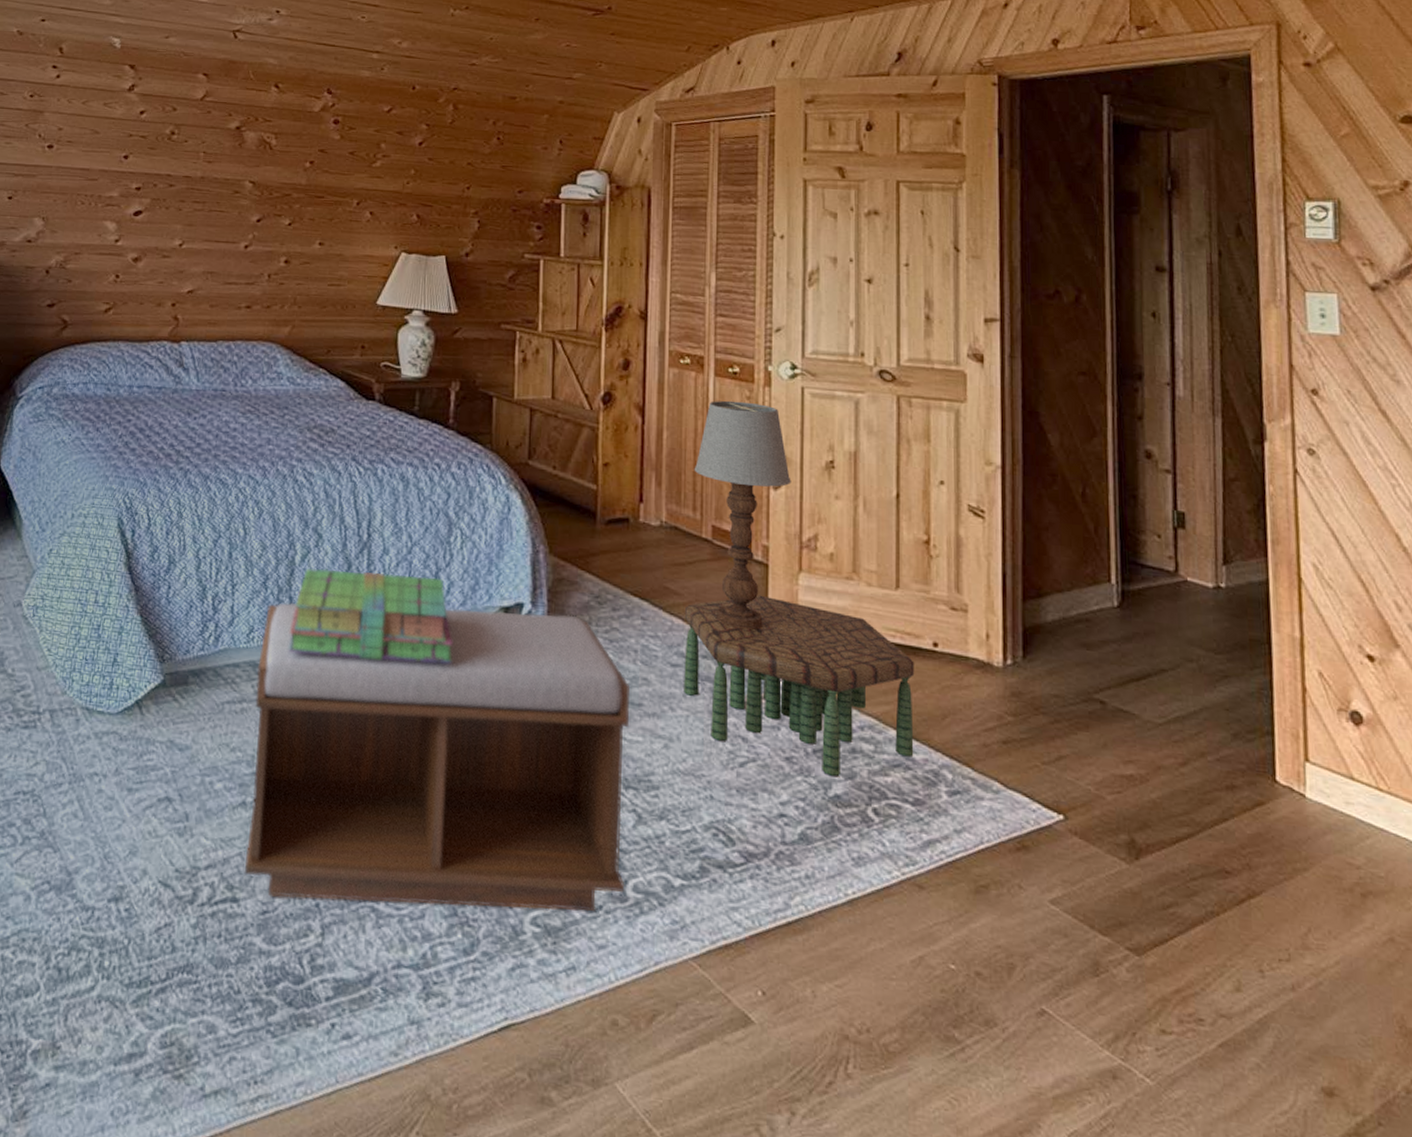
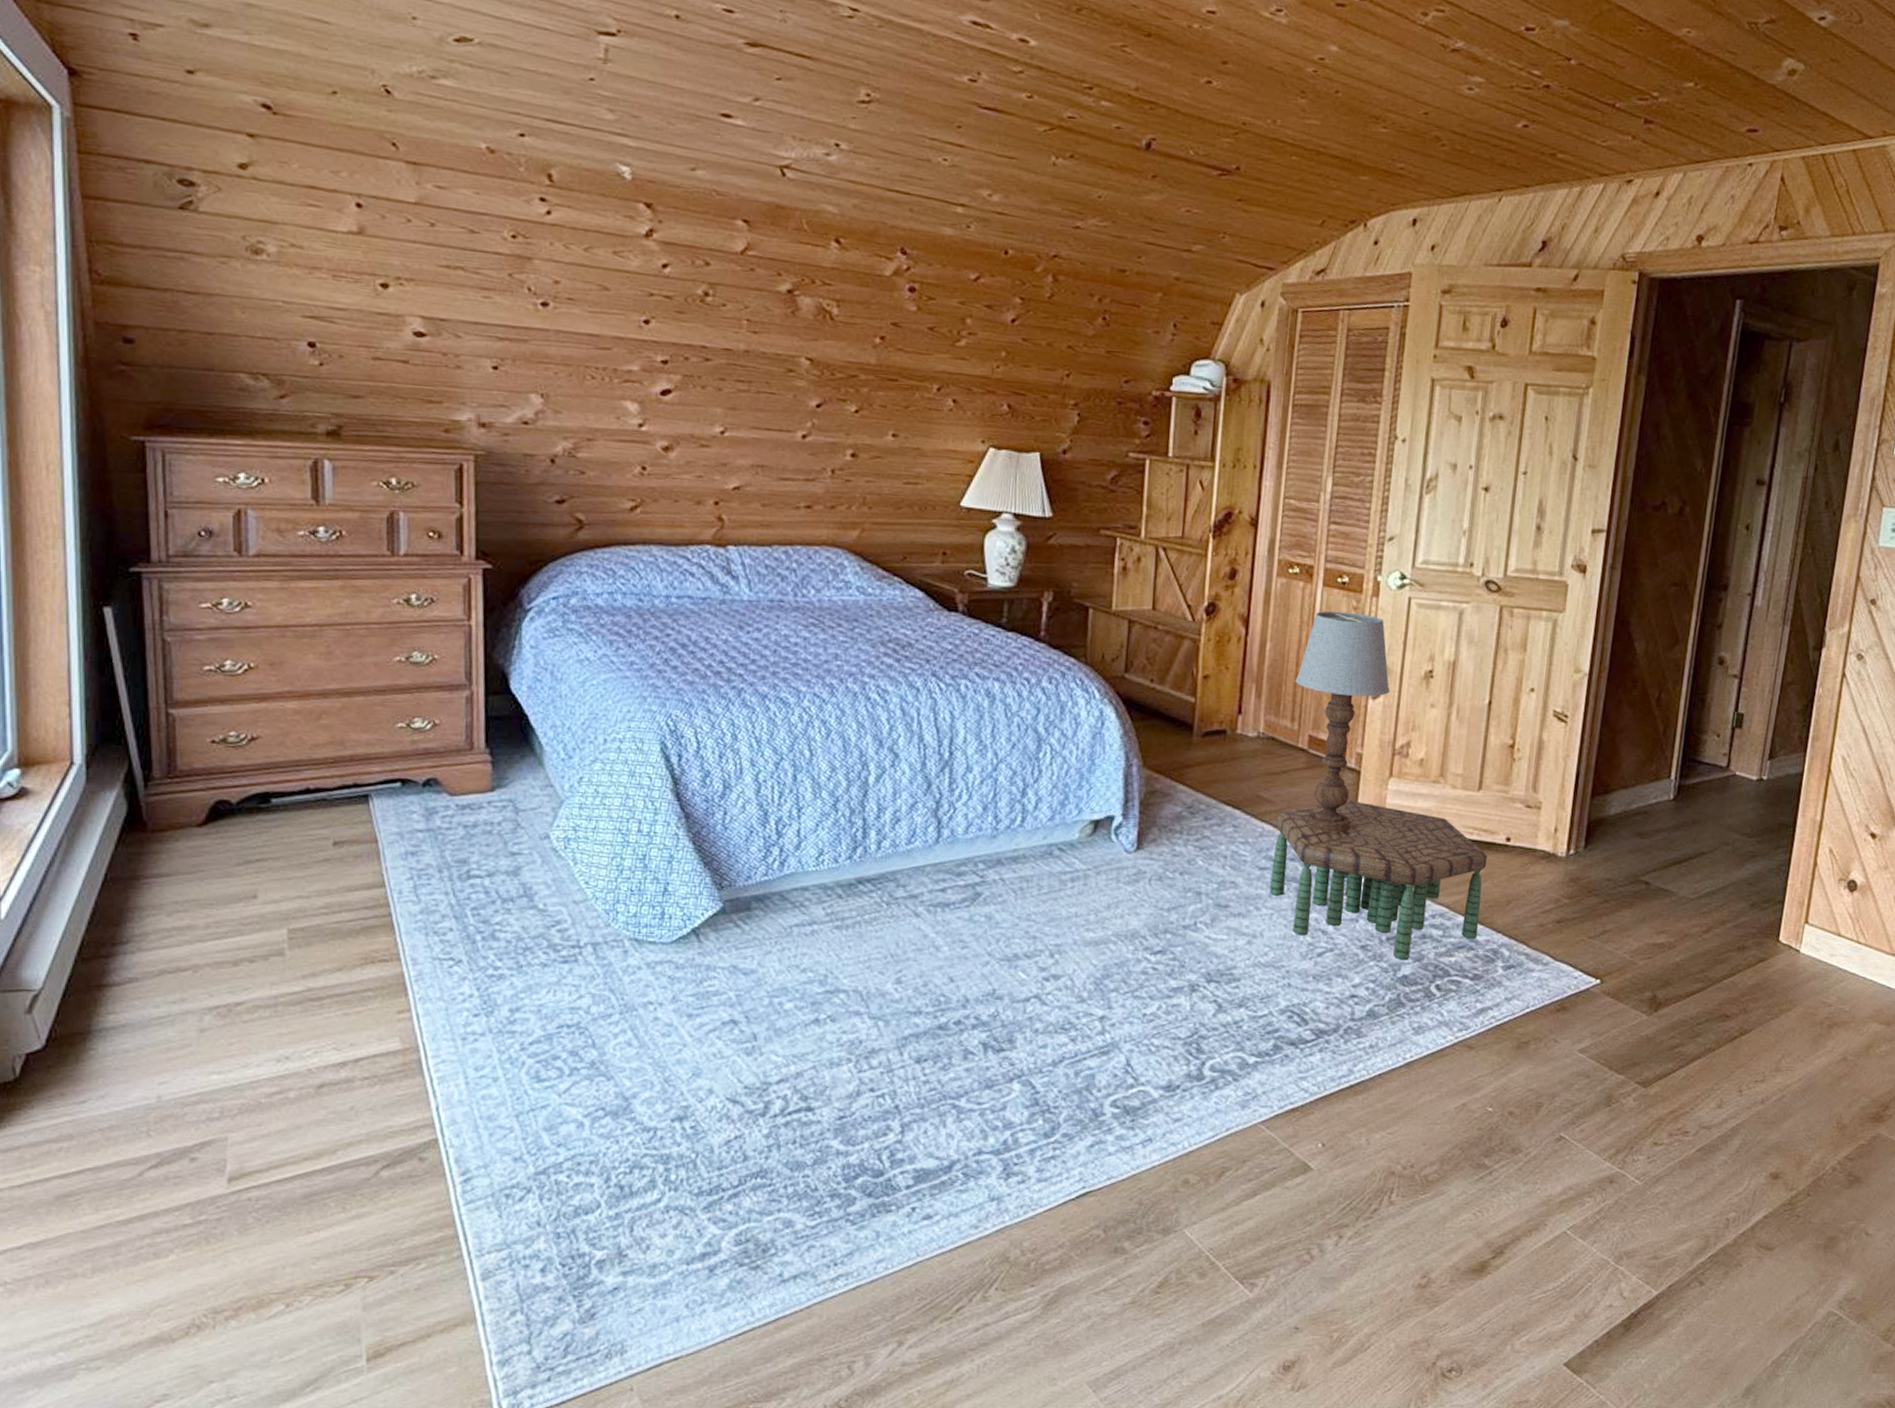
bench: present [244,602,629,912] -> none [818,823,1217,1104]
stack of books: present [289,568,452,663] -> none [863,788,1039,877]

